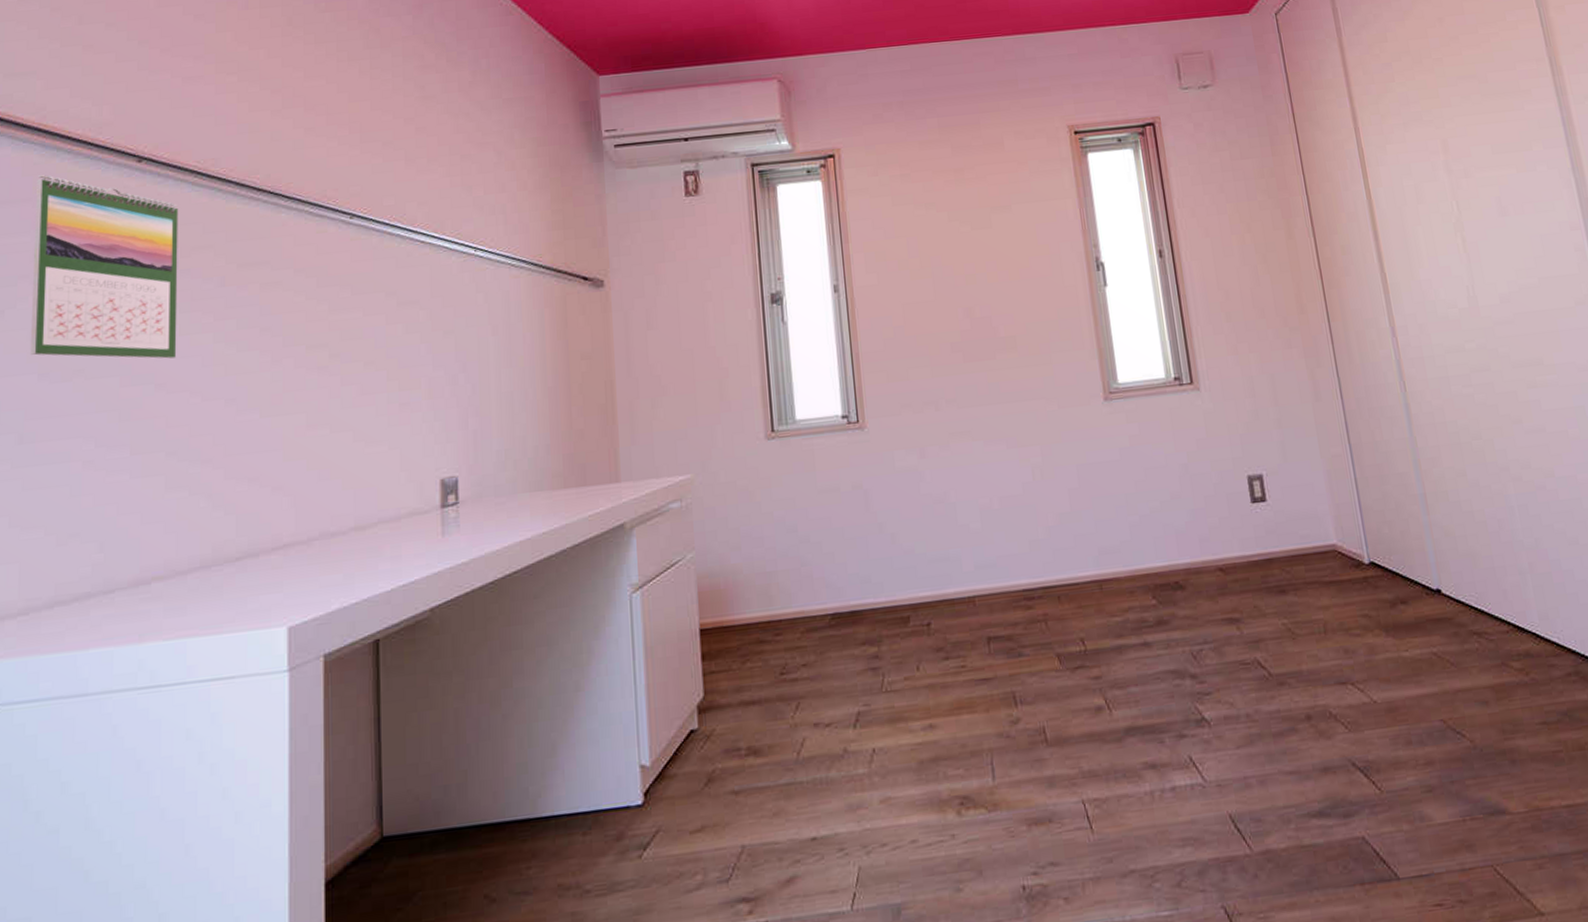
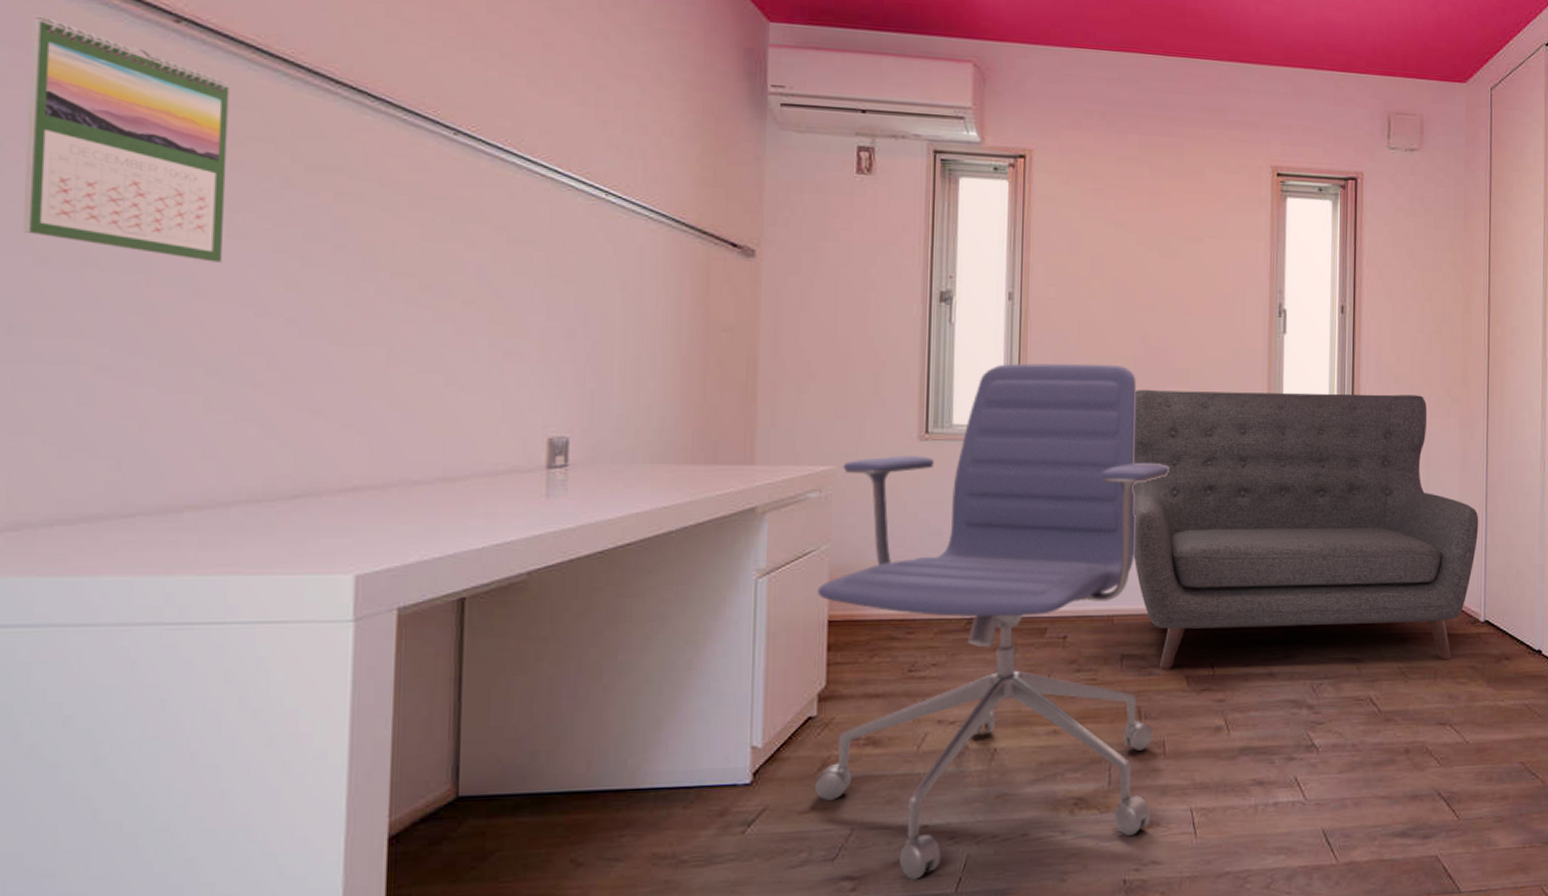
office chair: none [686,340,1042,898] -> present [814,363,1170,880]
sofa: none [965,329,1346,650] -> present [1133,389,1479,670]

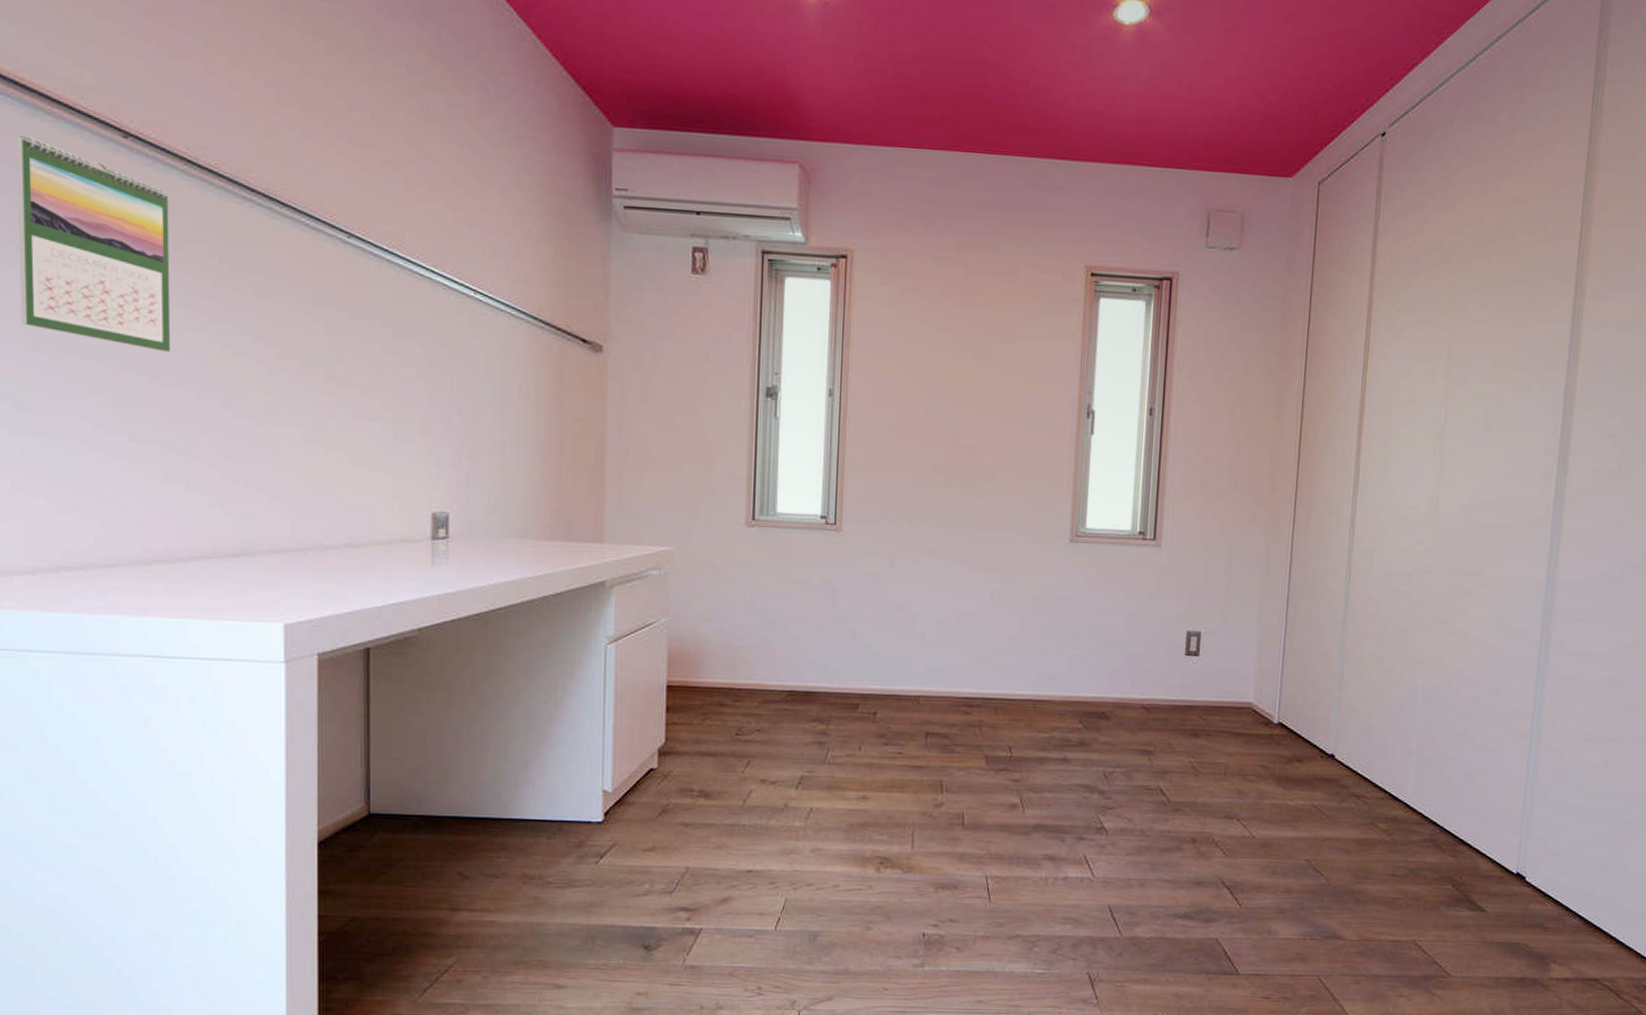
office chair: present [814,363,1170,880] -> none [655,457,977,916]
sofa: present [1133,389,1479,670] -> none [939,485,1279,758]

